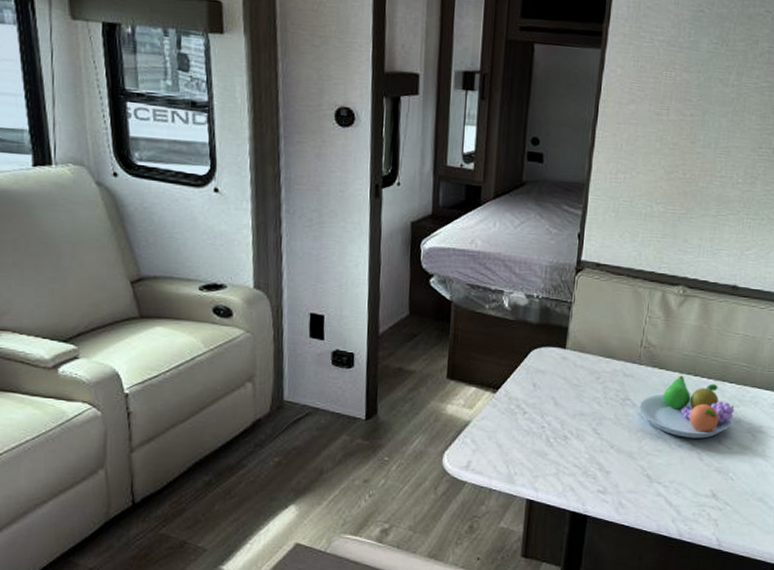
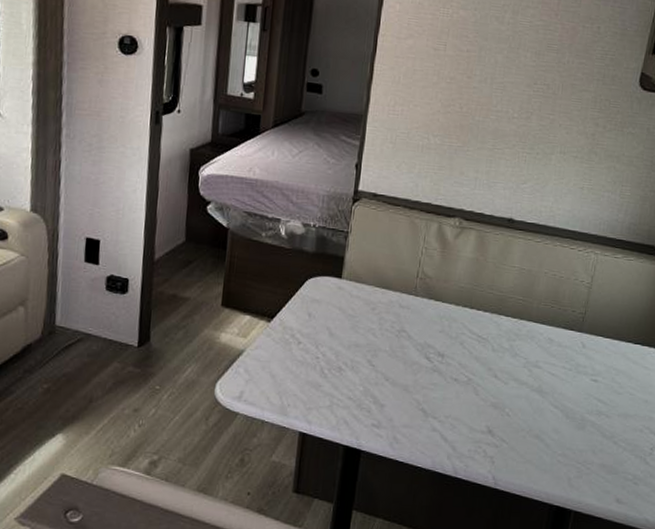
fruit bowl: present [639,375,735,439] -> none [414,308,511,373]

